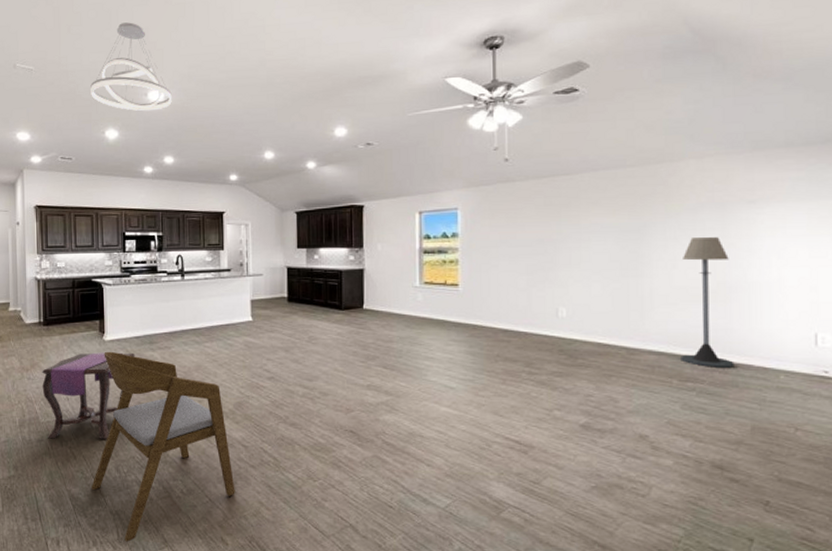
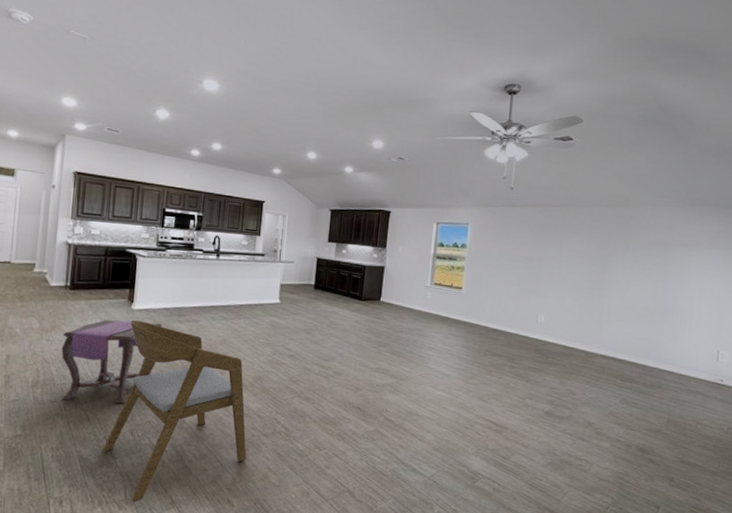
pendant light: present [90,22,172,111] -> none [145,11,227,99]
floor lamp: present [680,237,735,367] -> none [624,269,666,373]

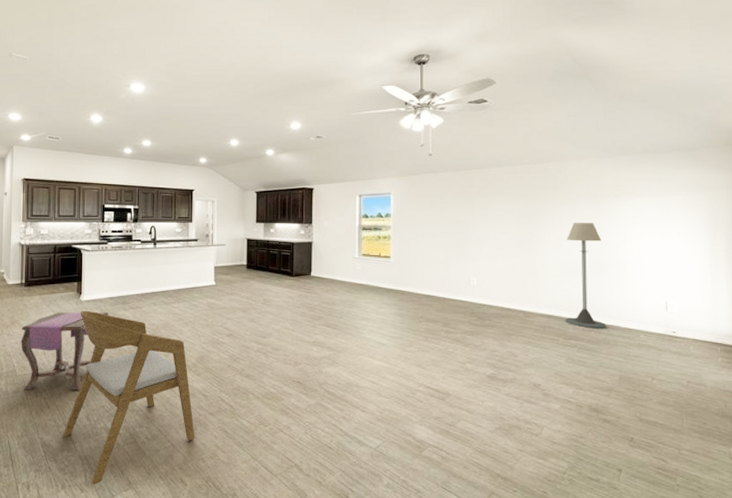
floor lamp: none [624,269,666,373] -> present [565,223,606,328]

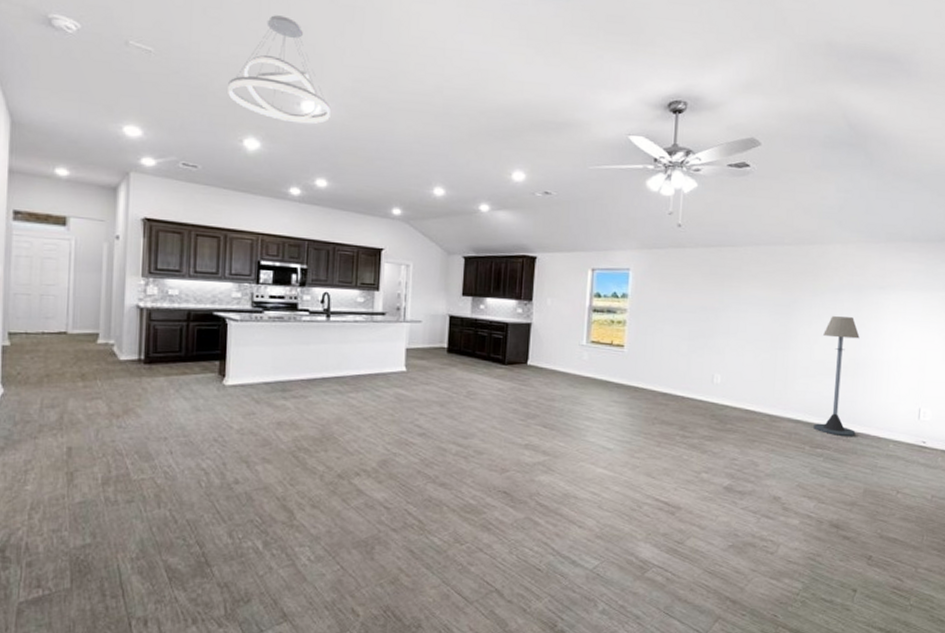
side table: present [21,311,109,390] -> none [137,398,263,500]
armchair: present [63,310,195,485] -> none [195,398,372,618]
pendant light: none [79,23,151,100] -> present [228,15,331,124]

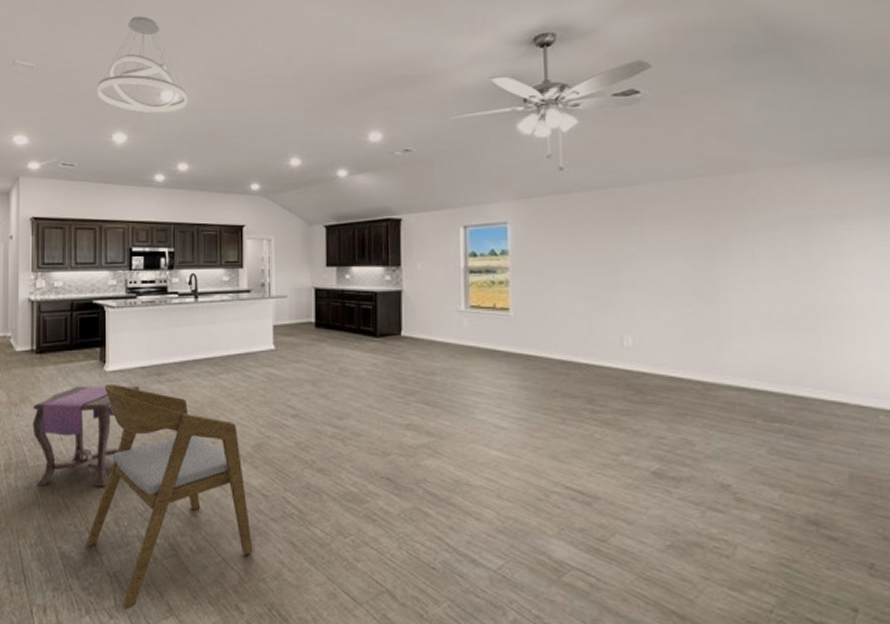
side table: none [137,398,263,500] -> present [32,385,141,487]
armchair: none [195,398,372,618] -> present [86,384,253,610]
floor lamp: present [813,316,860,436] -> none [763,256,827,406]

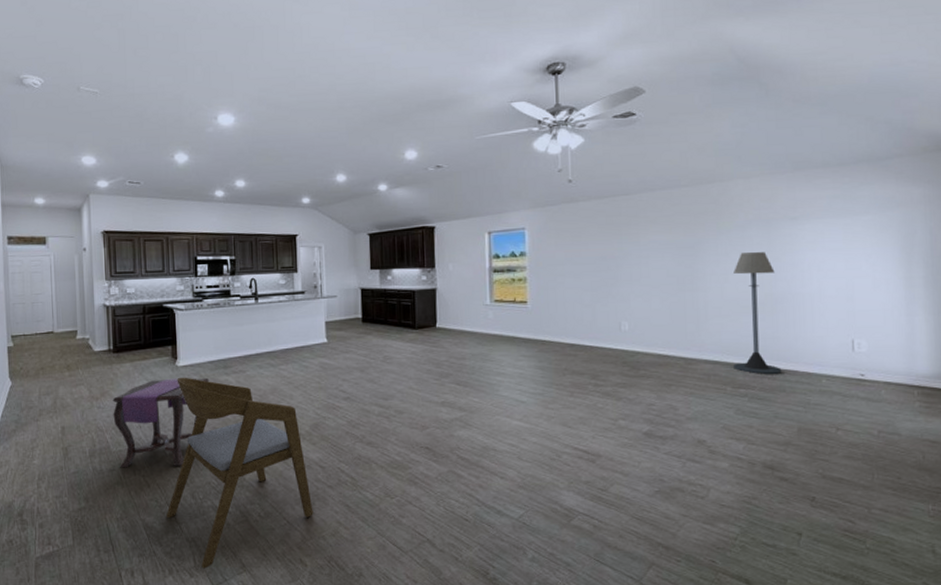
pendant light: present [97,16,188,113] -> none [158,45,242,135]
floor lamp: none [763,256,827,406] -> present [733,252,782,374]

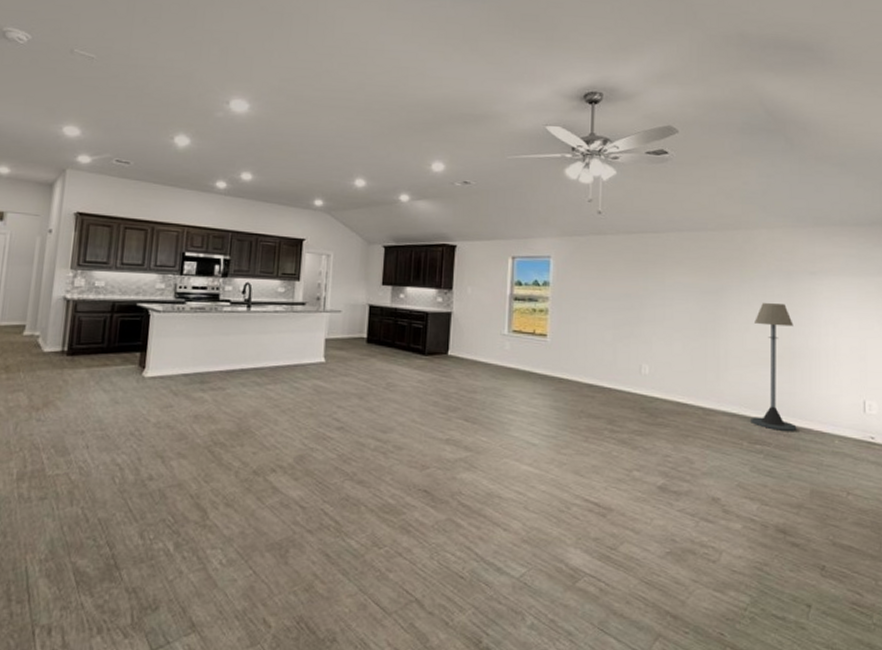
side table: present [112,378,210,468] -> none [54,391,181,498]
armchair: present [166,377,313,569] -> none [104,390,287,628]

